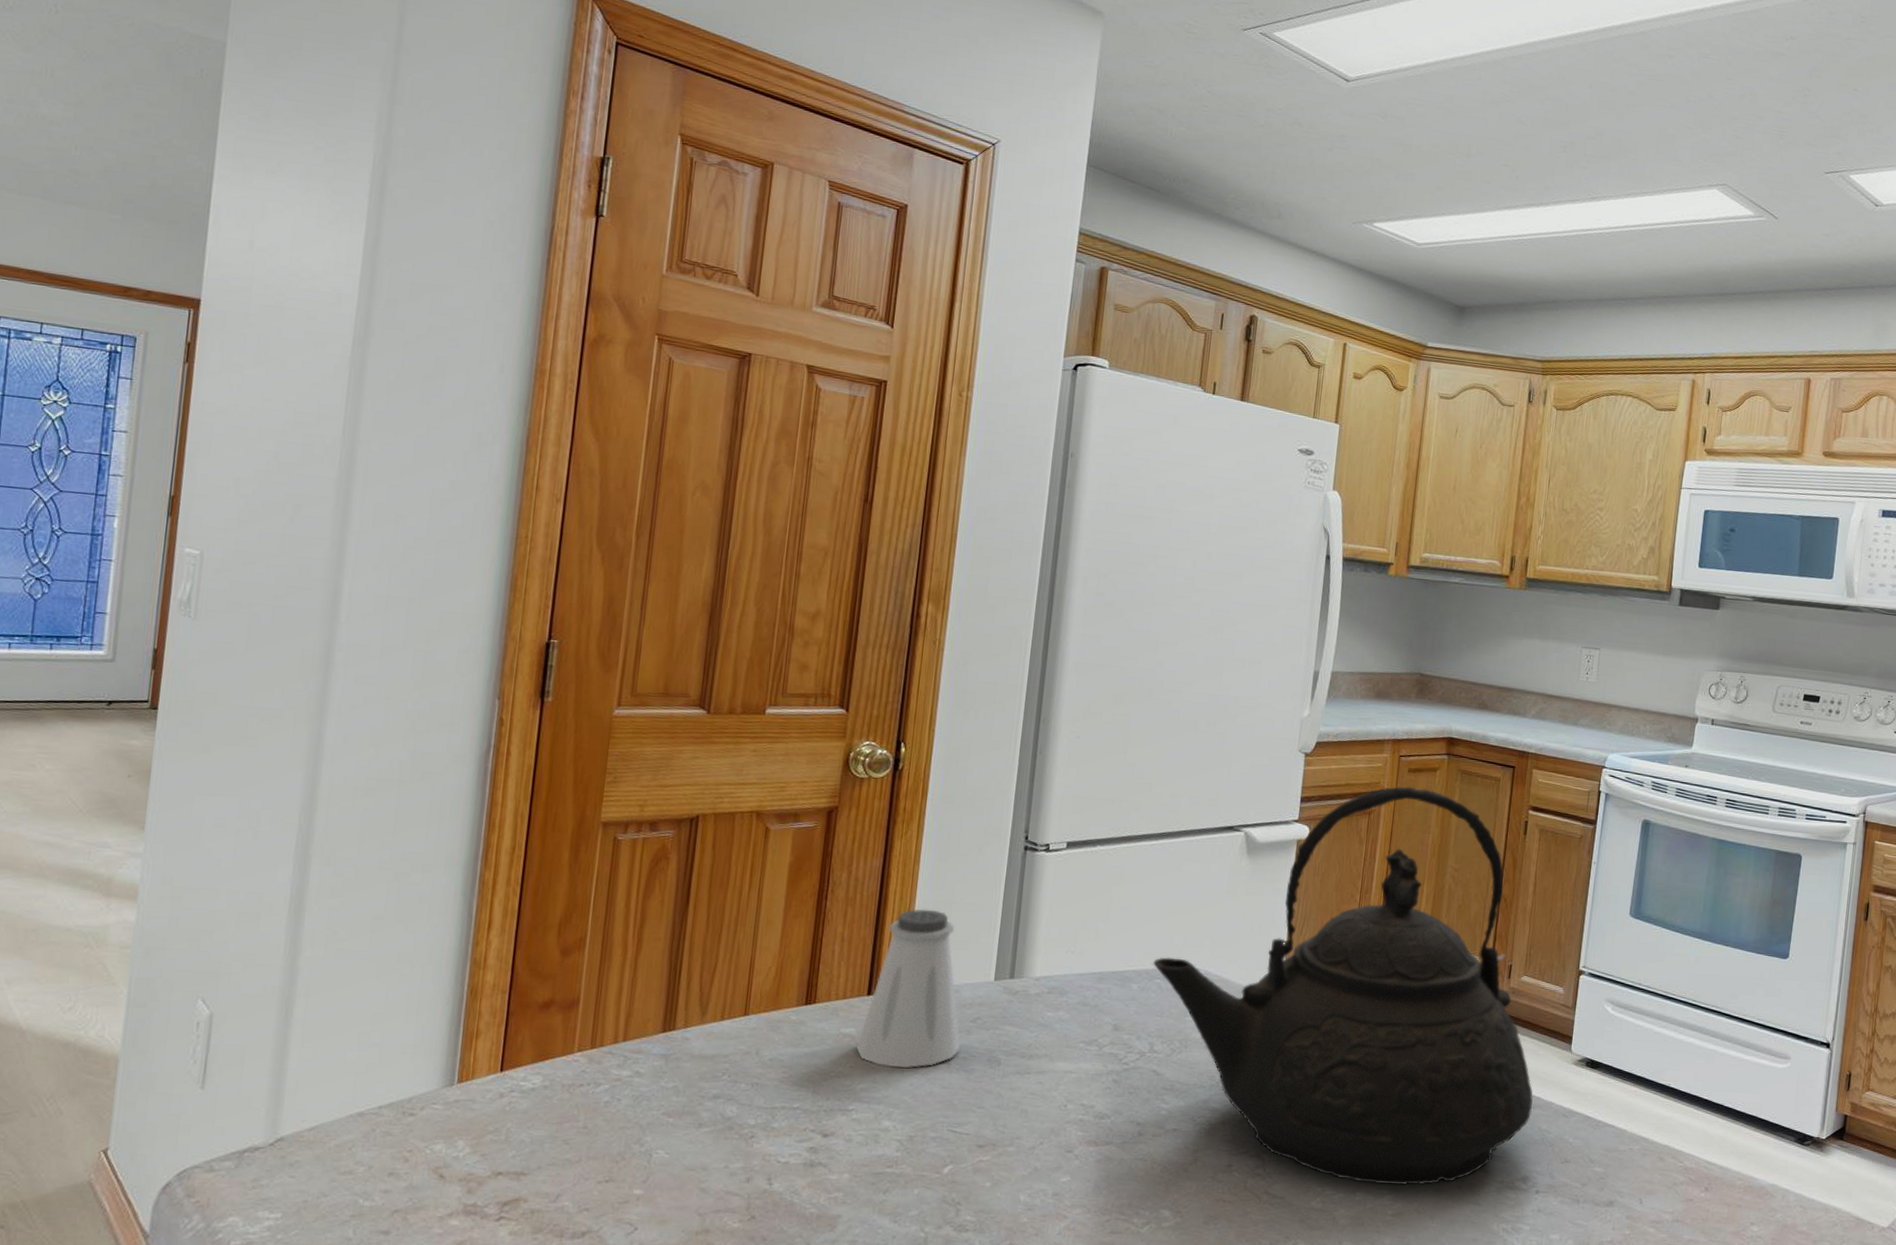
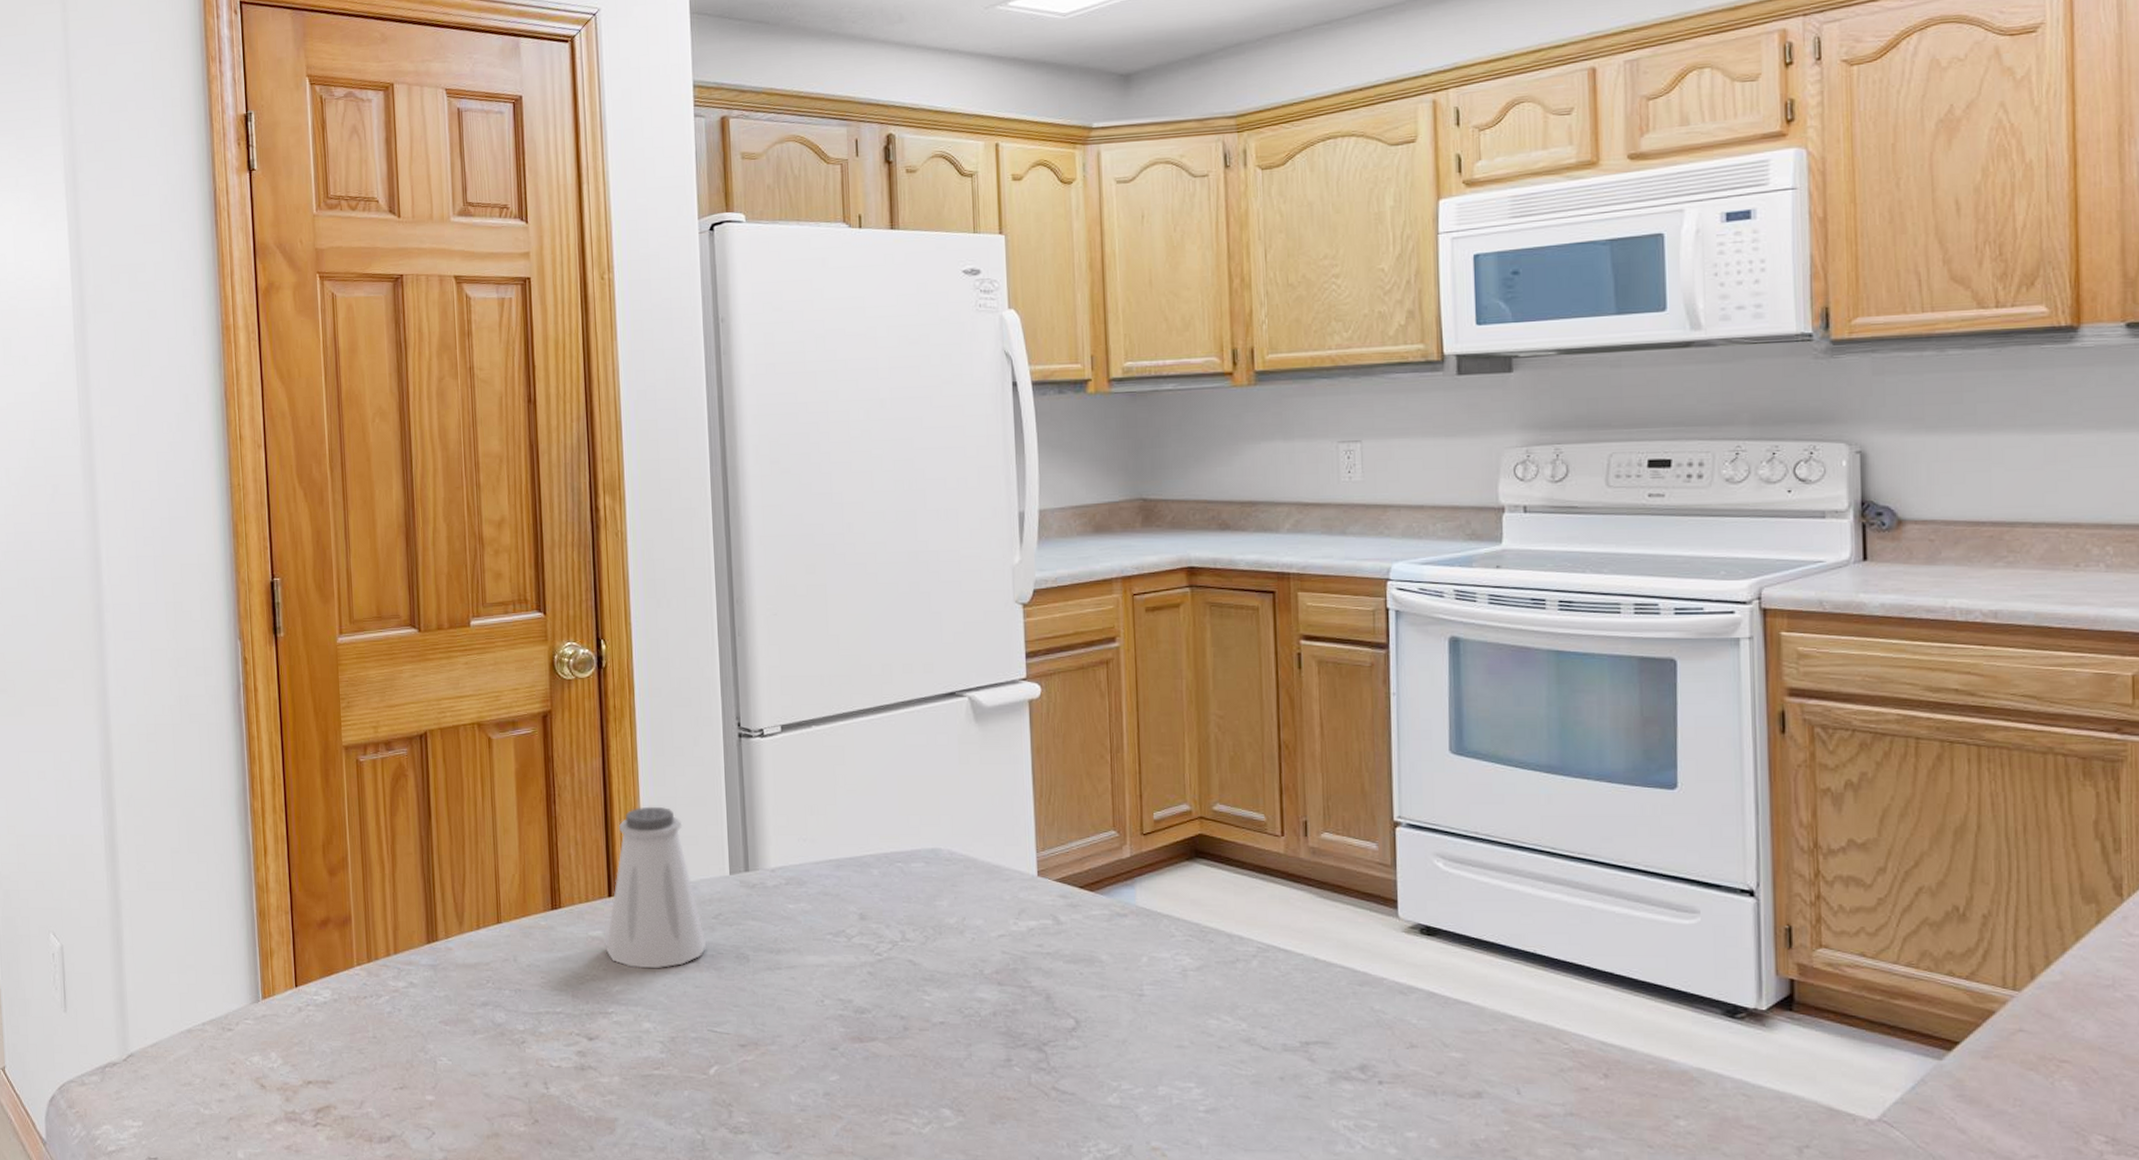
teakettle: present [1152,786,1533,1185] -> none [890,628,1358,1078]

